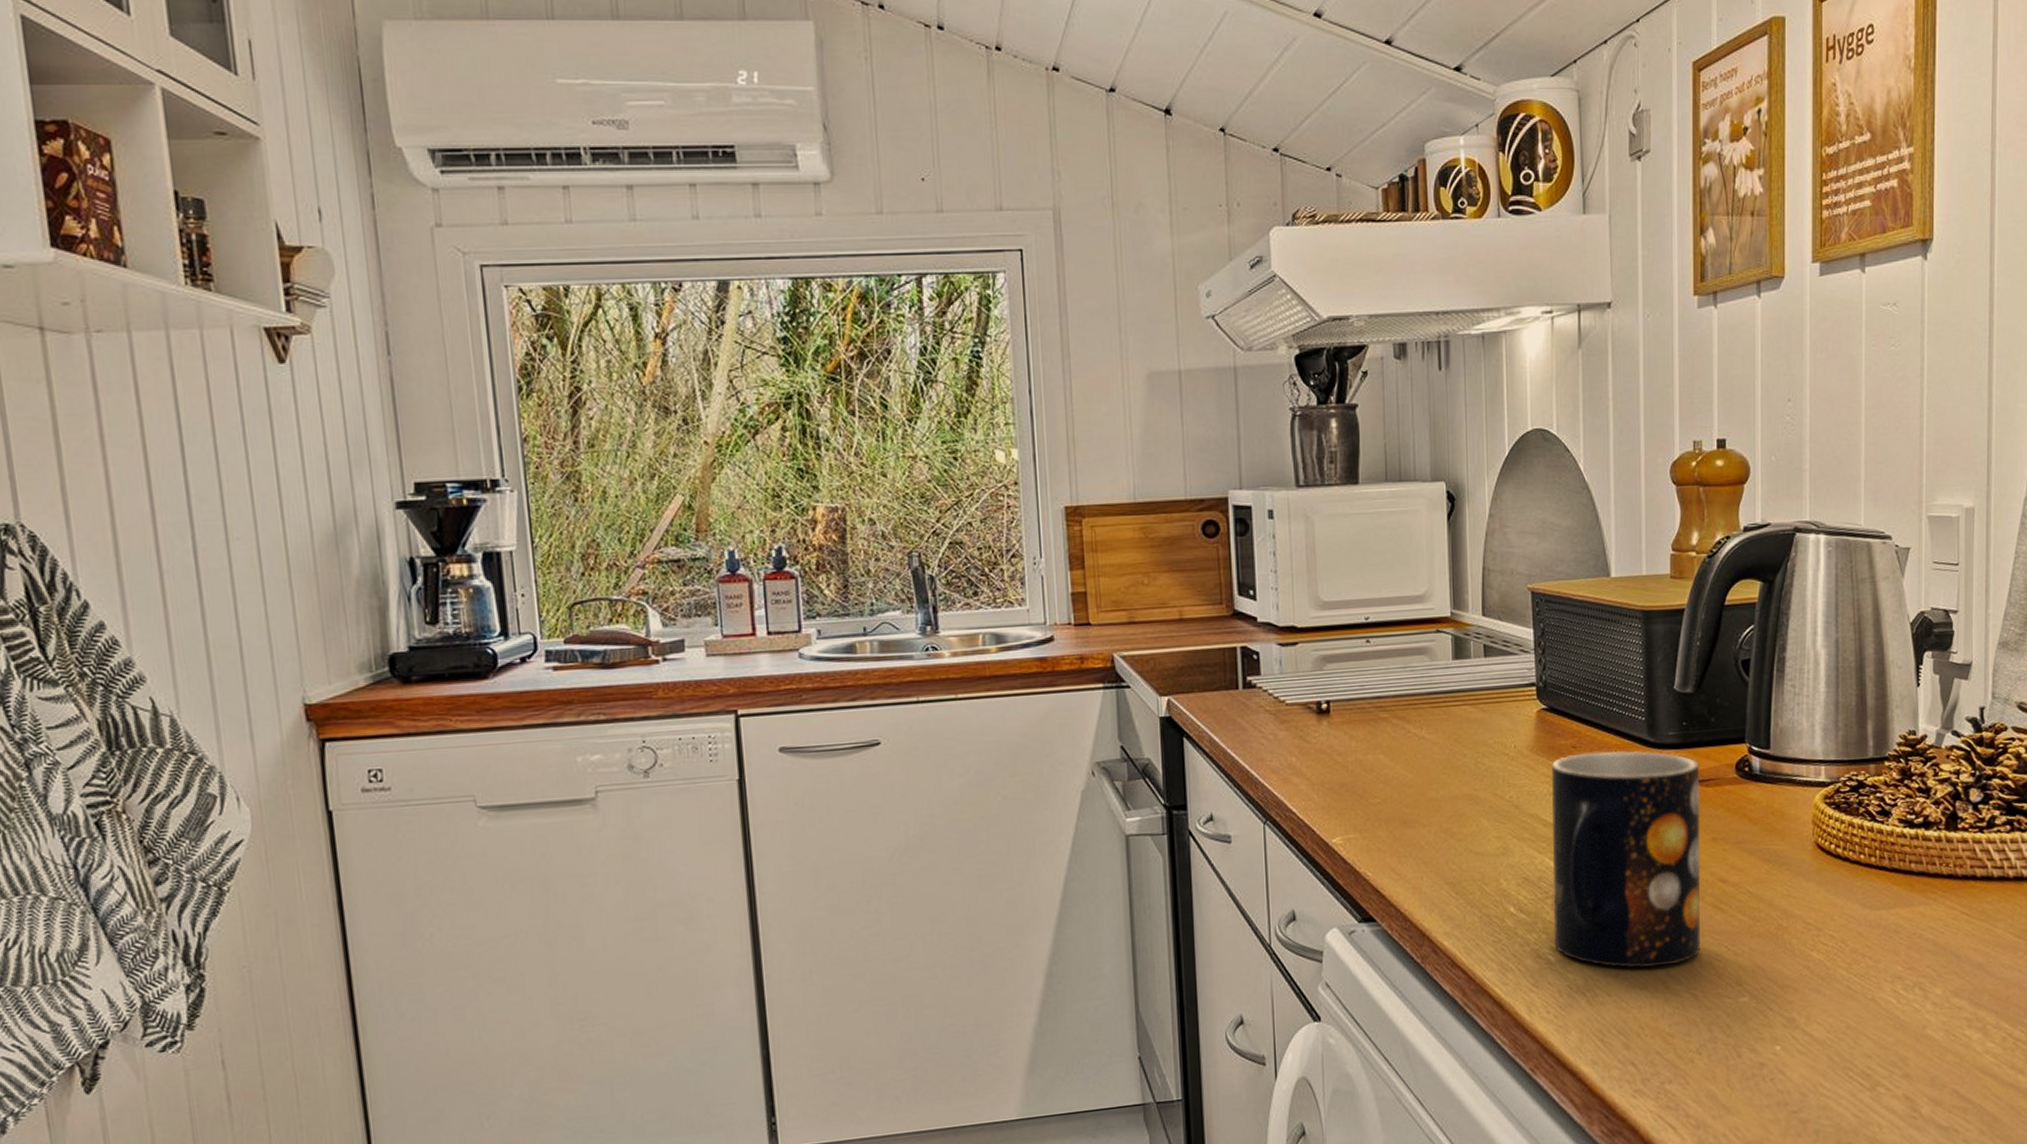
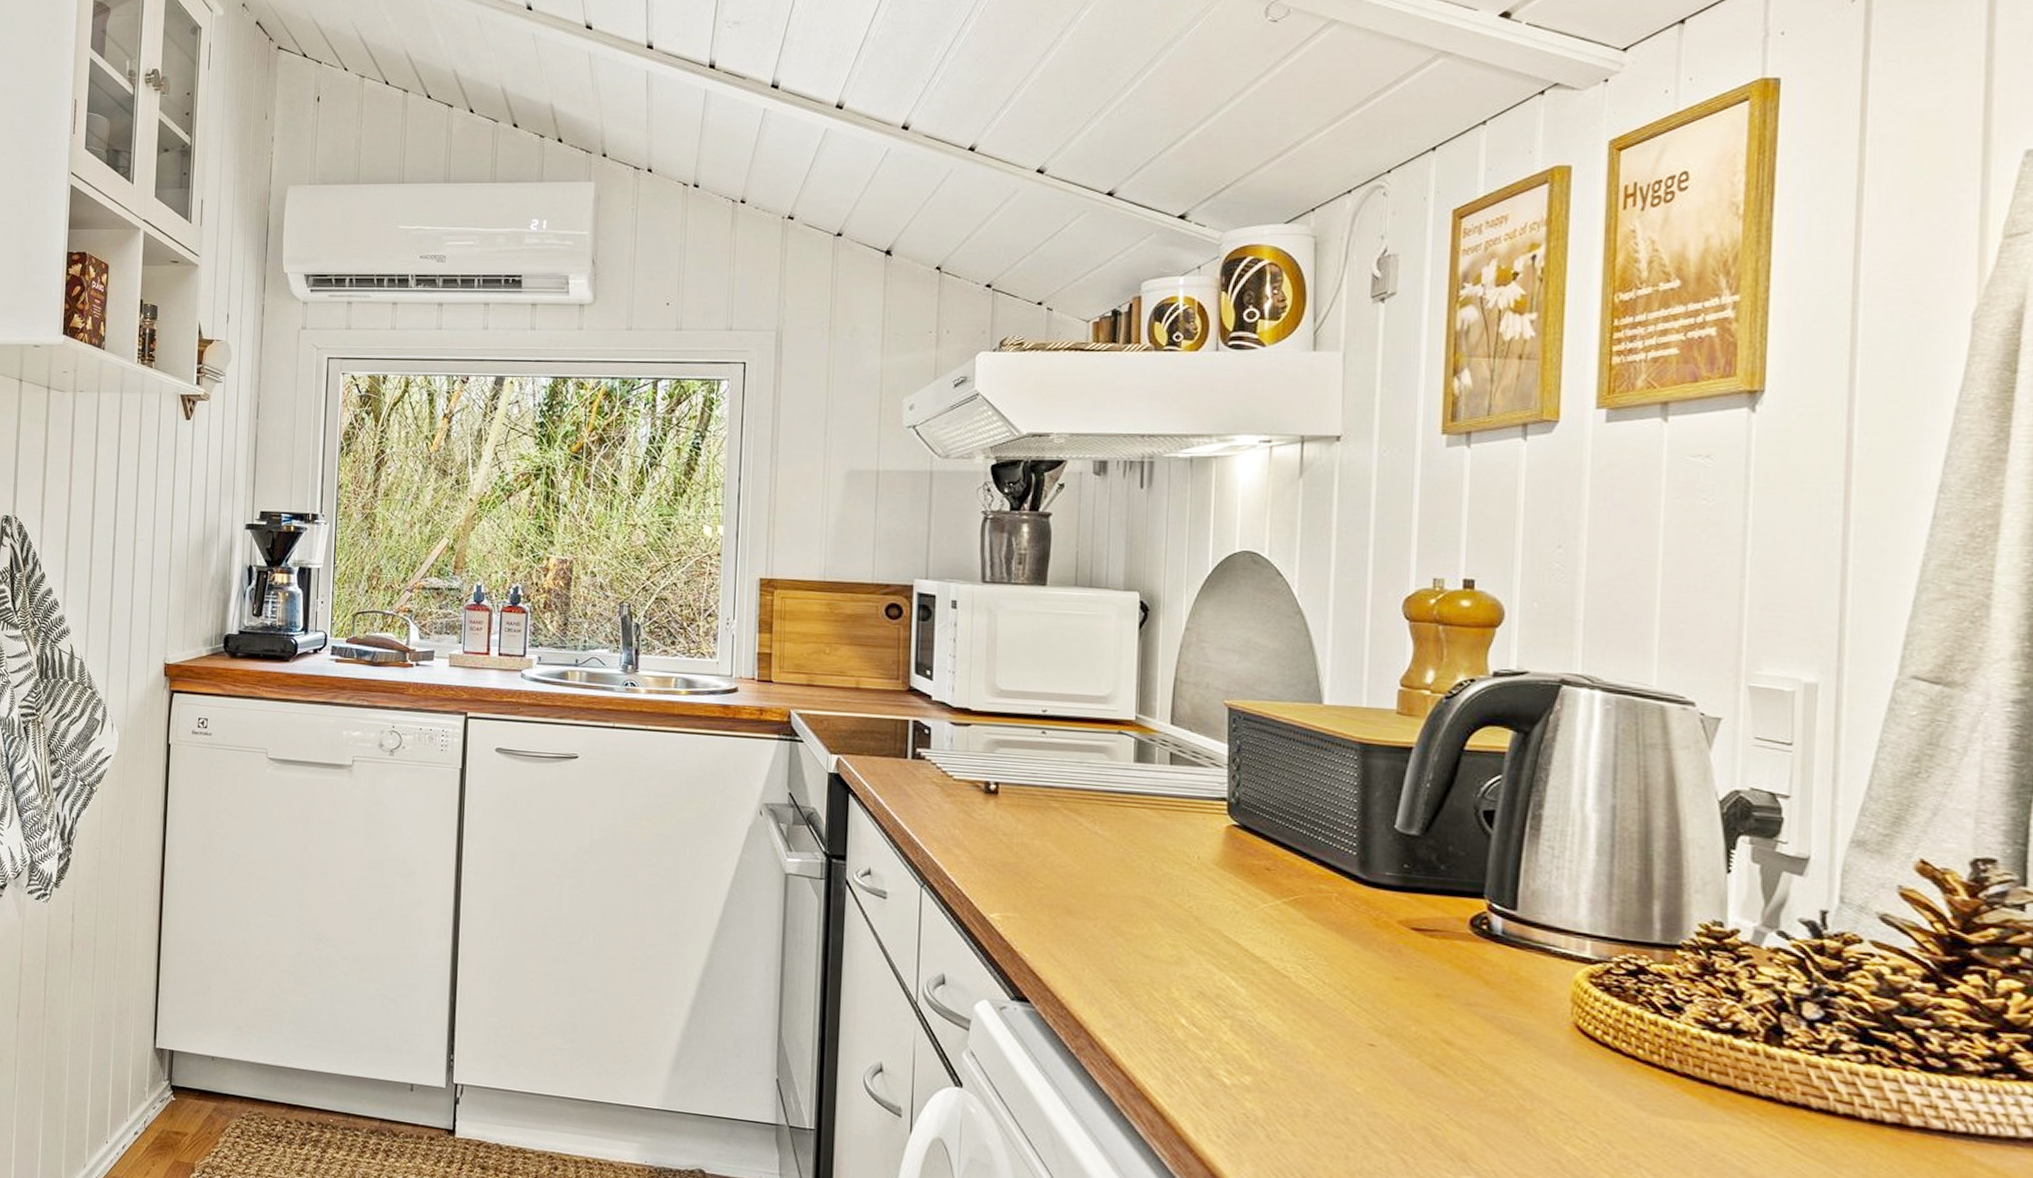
mug: present [1552,750,1700,969] -> none [1230,876,1424,1120]

